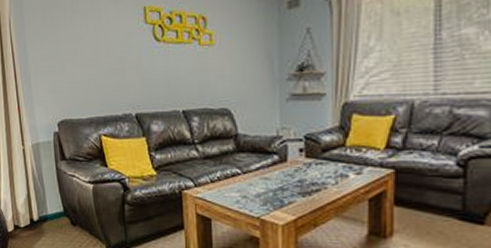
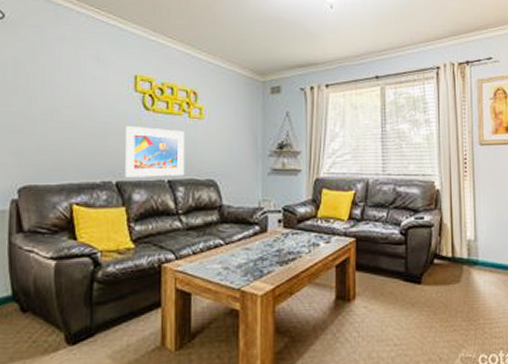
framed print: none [139,58,198,109] -> present [125,126,185,177]

